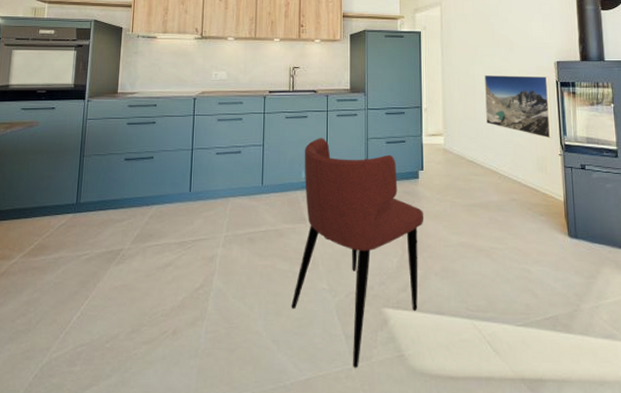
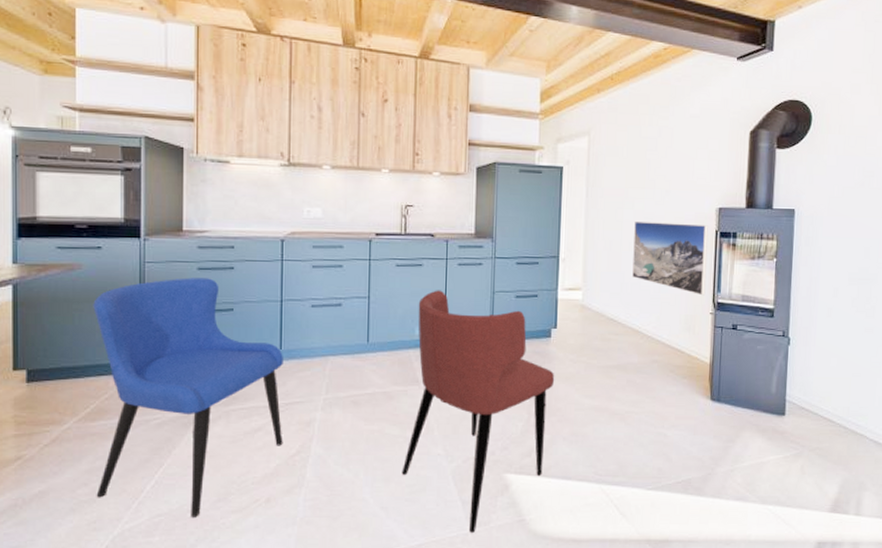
dining chair: none [31,131,192,348] -> present [93,278,283,517]

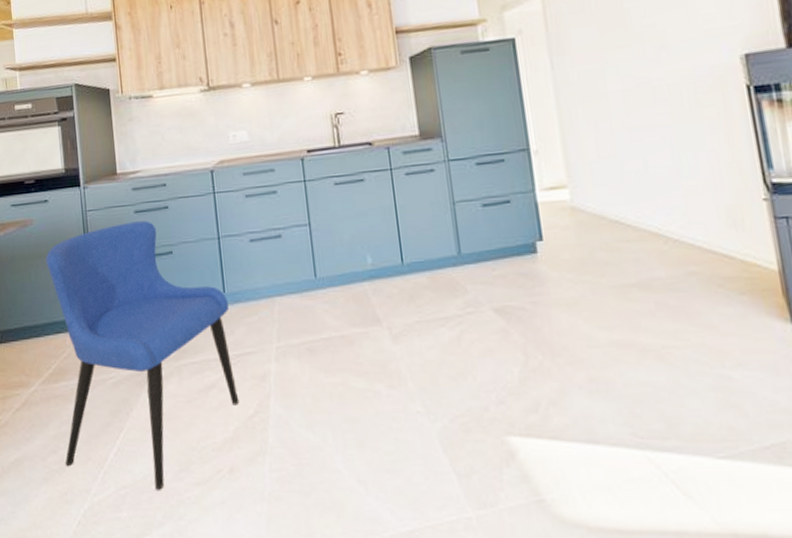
dining chair: present [402,290,555,533] -> none [365,207,558,517]
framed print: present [632,222,708,296] -> none [624,80,749,177]

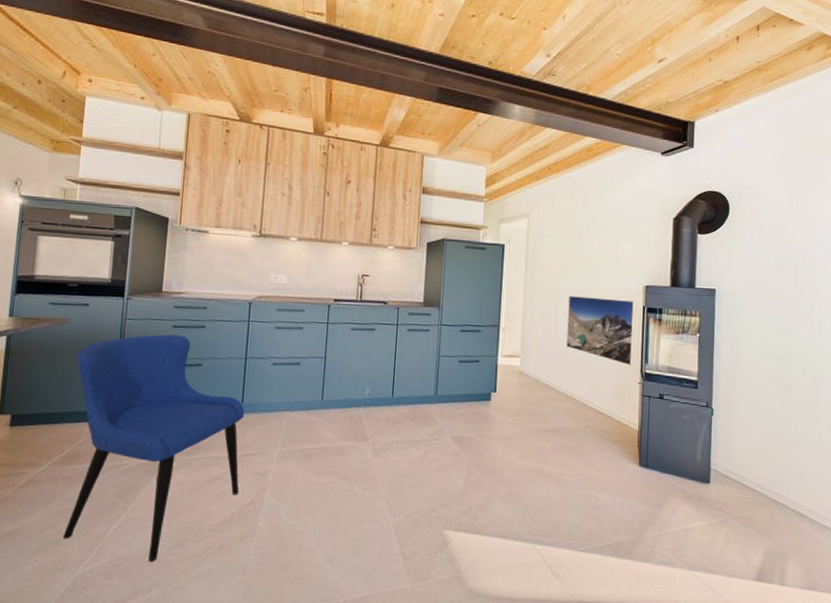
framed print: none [624,80,749,177] -> present [566,296,636,366]

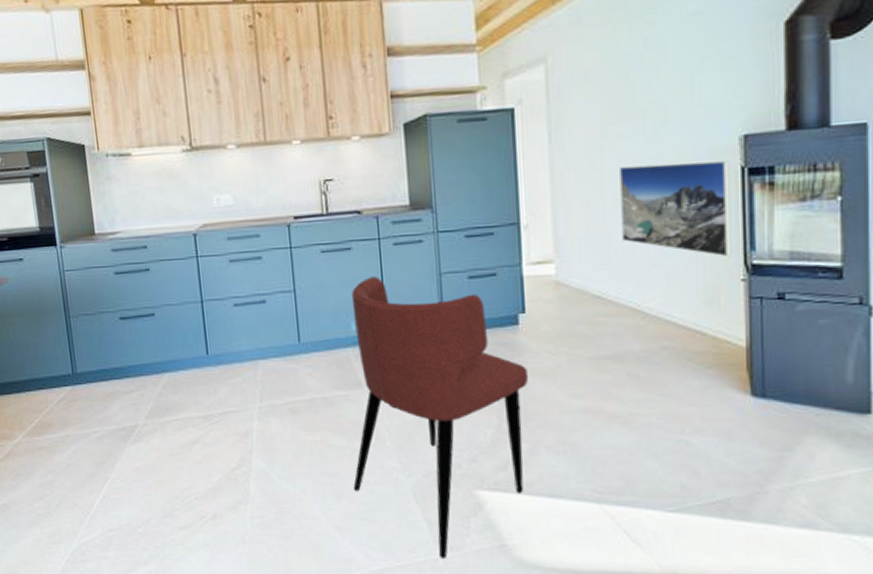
dining chair: present [62,334,244,562] -> none [23,282,222,533]
dining chair: none [347,353,494,588] -> present [351,276,529,558]

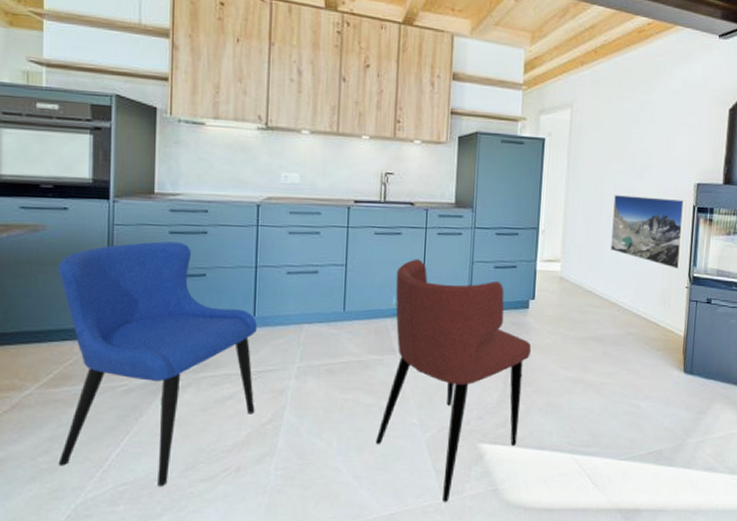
dining chair: none [23,282,222,533] -> present [58,241,257,486]

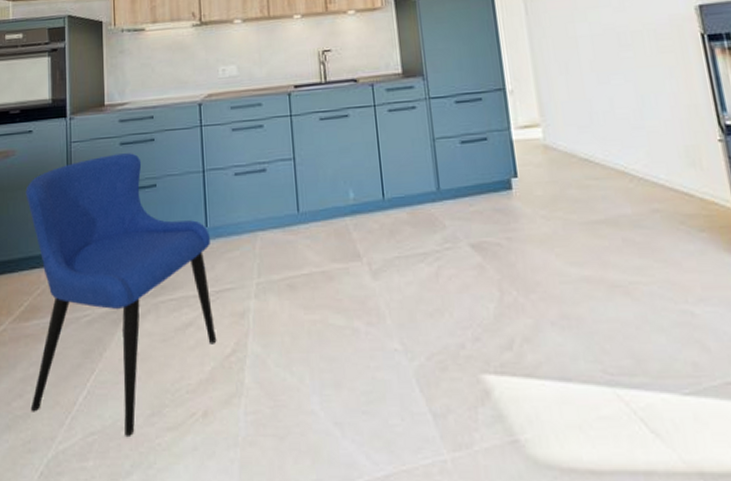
dining chair: present [376,259,532,502] -> none [349,143,532,459]
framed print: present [611,195,686,270] -> none [592,28,705,119]

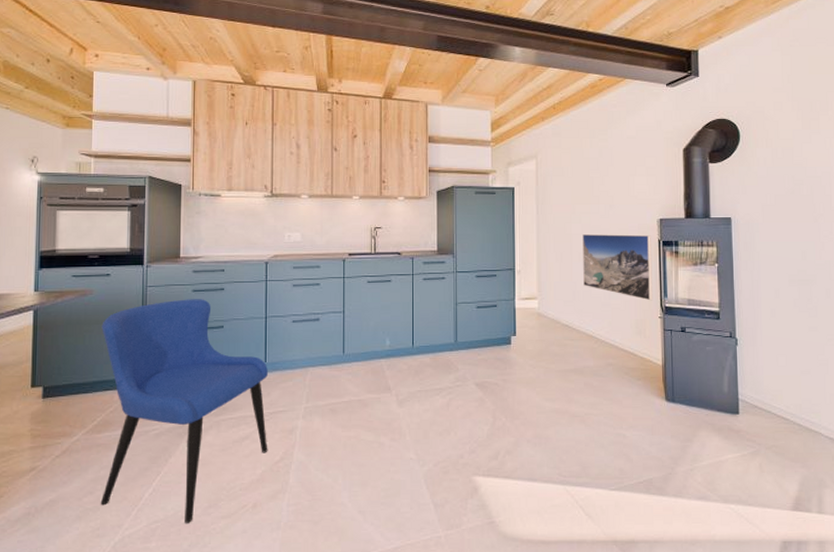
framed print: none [592,28,705,119] -> present [583,234,652,301]

